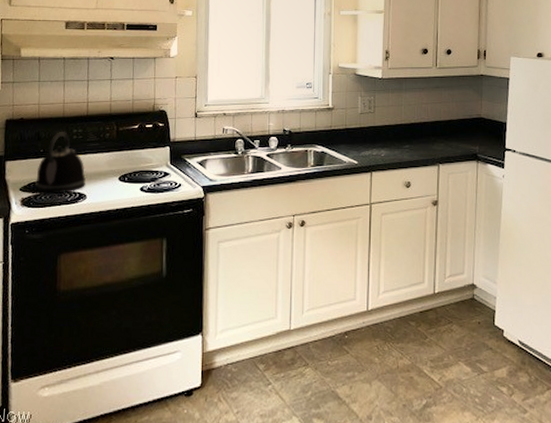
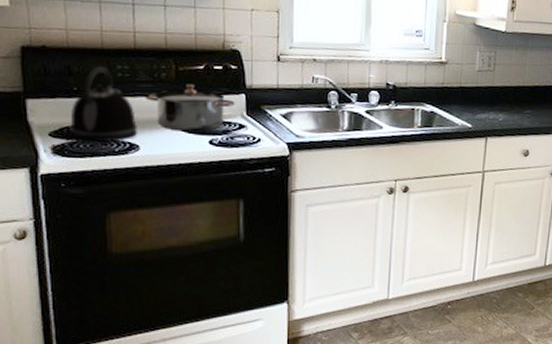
cooking pot: none [93,141,161,181] -> present [145,84,235,132]

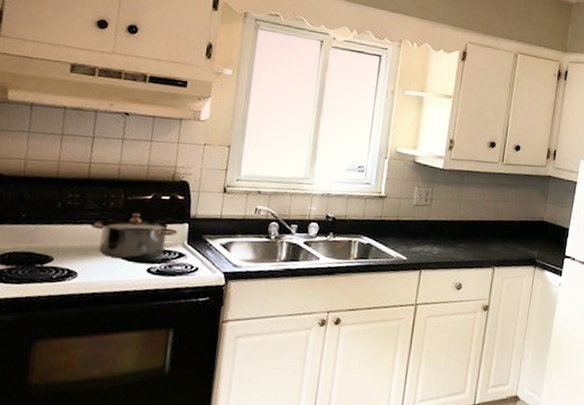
kettle: present [70,67,137,142] -> none [11,195,79,268]

